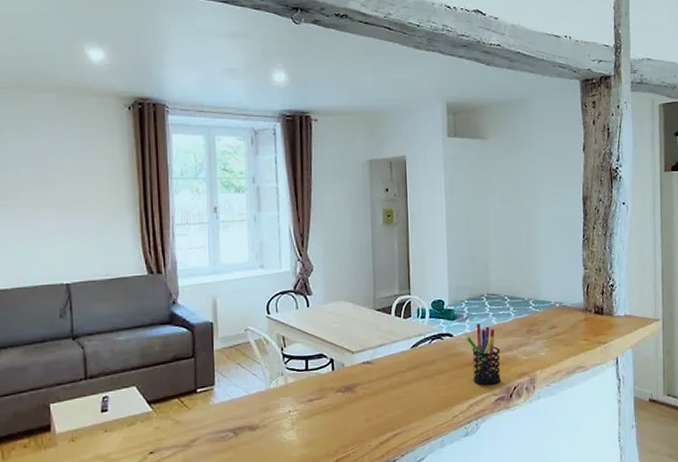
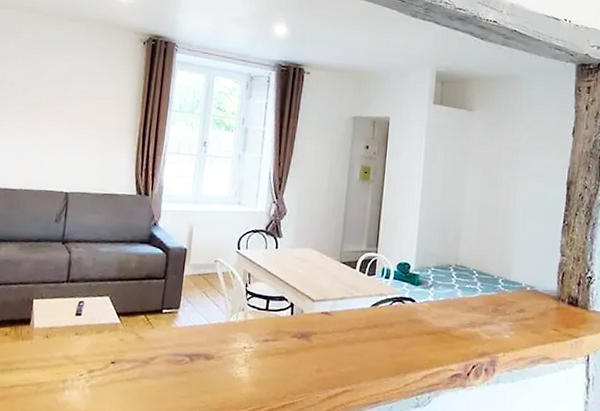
pen holder: present [466,323,501,386] -> none [428,293,462,361]

